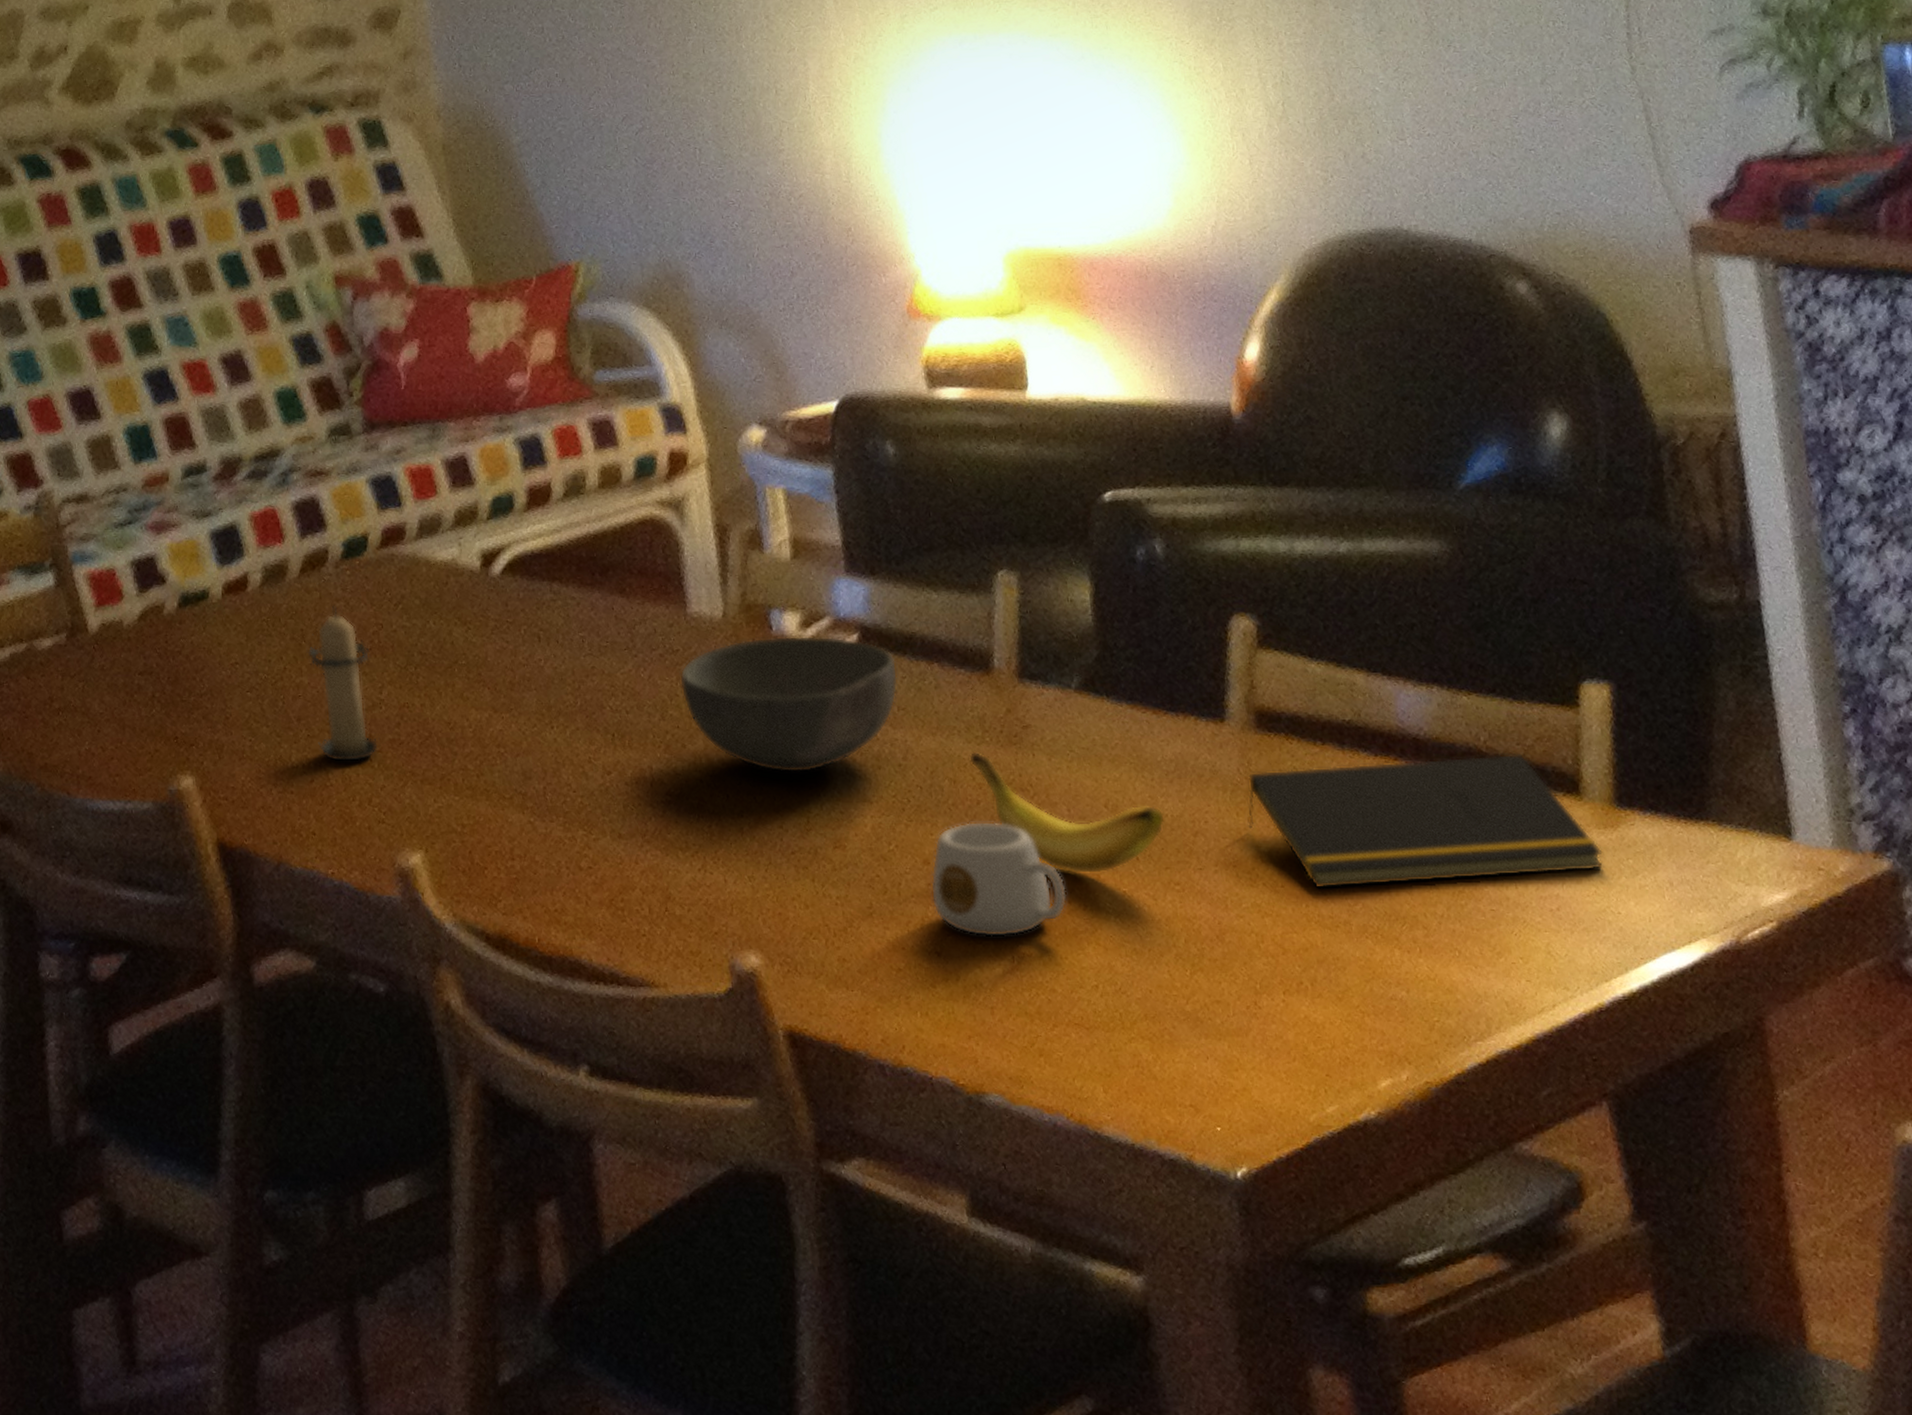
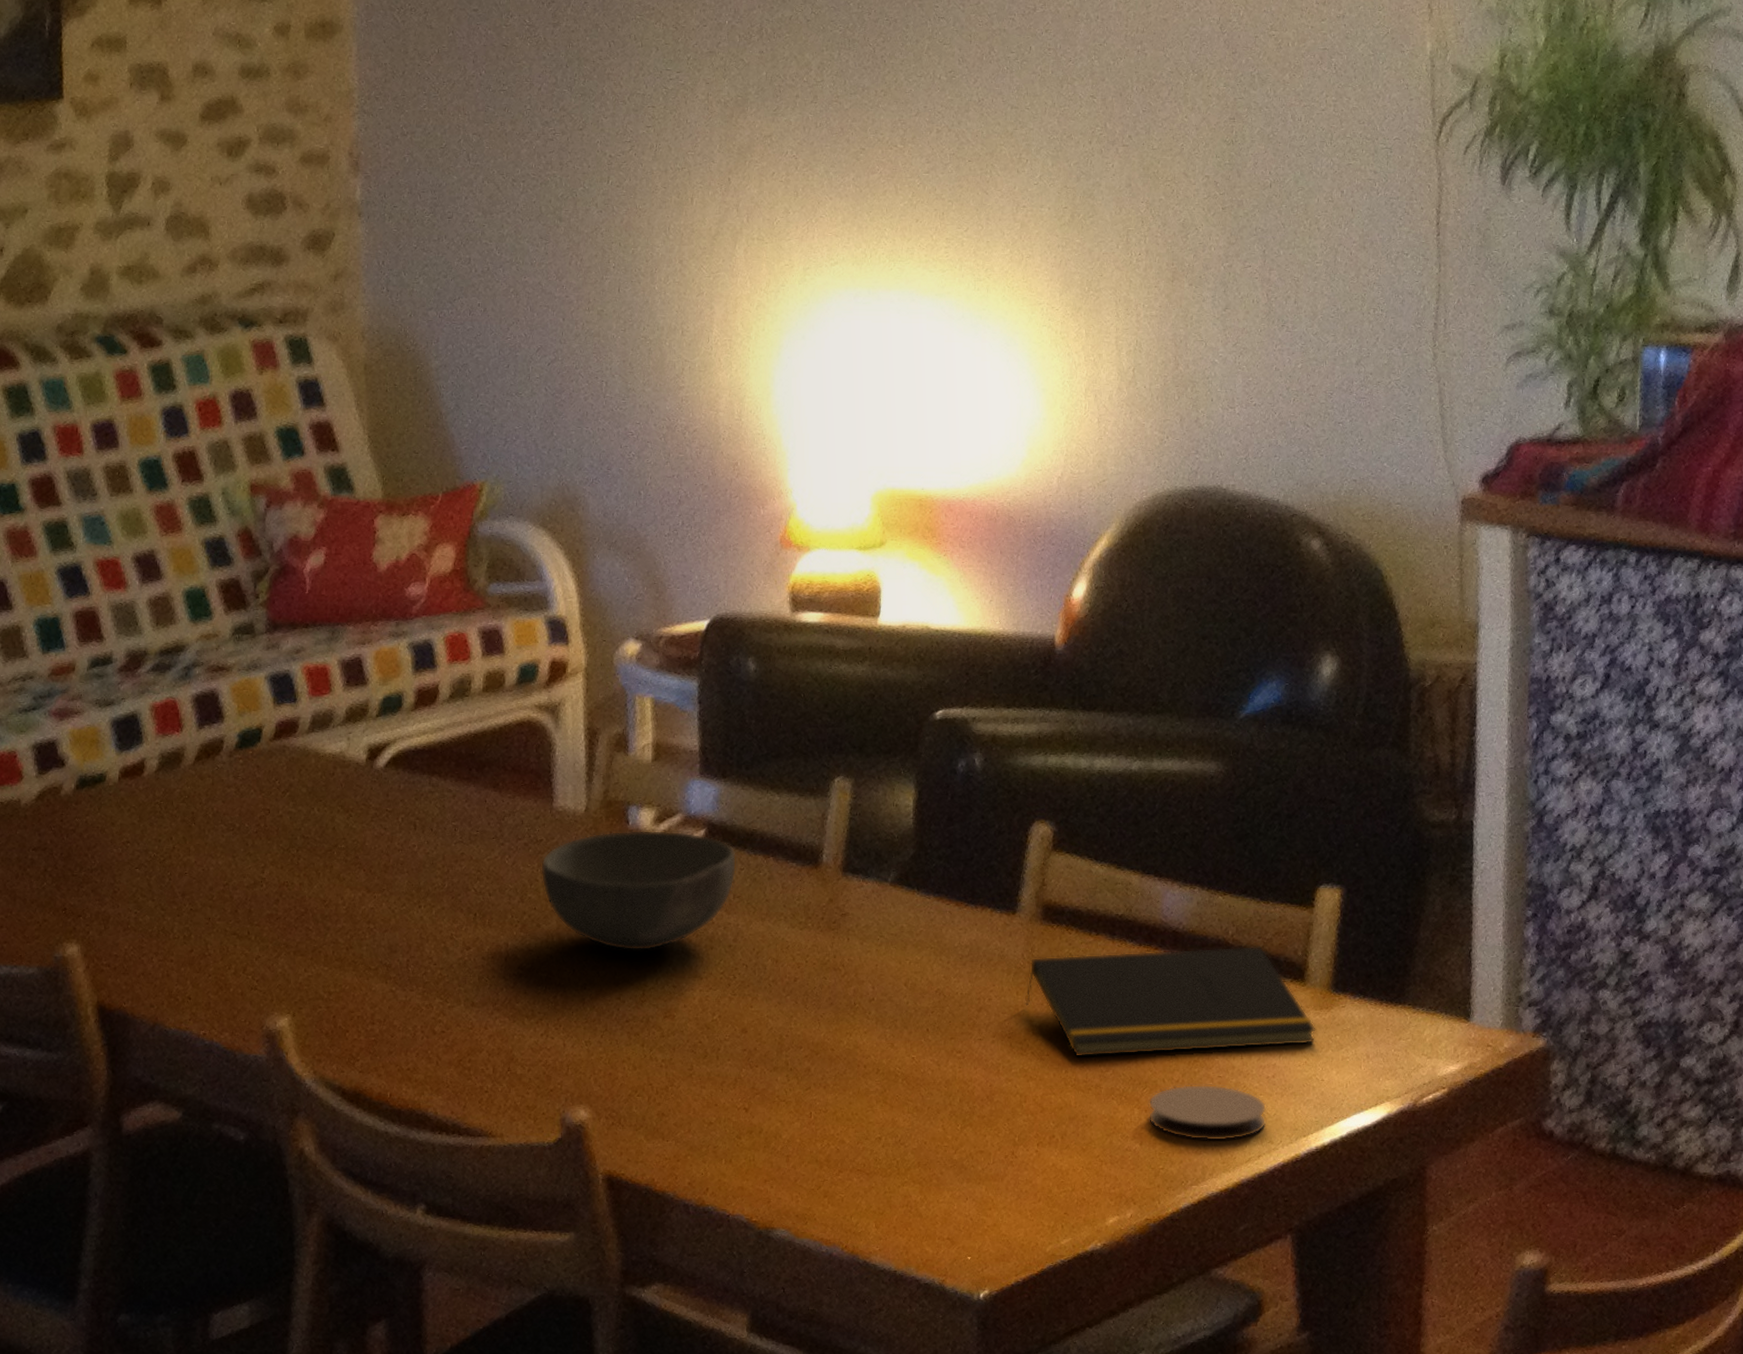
candle: present [307,605,380,762] -> none [196,791,258,934]
mug: present [930,821,1067,938] -> none [745,996,863,1096]
banana: present [969,751,1166,874] -> none [792,935,956,1043]
coaster: none [1410,919,1558,989] -> present [1148,1084,1267,1142]

